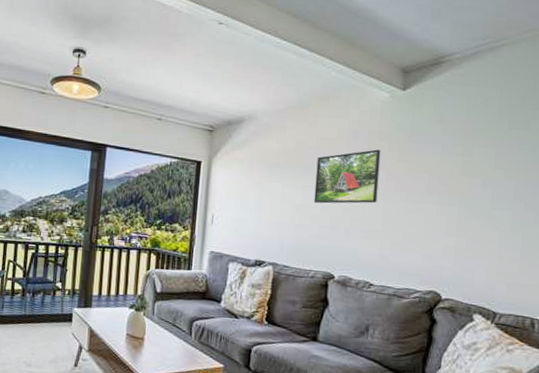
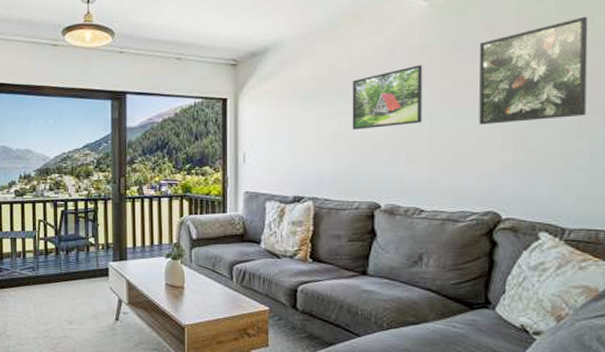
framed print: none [427,122,526,212] -> present [479,16,588,125]

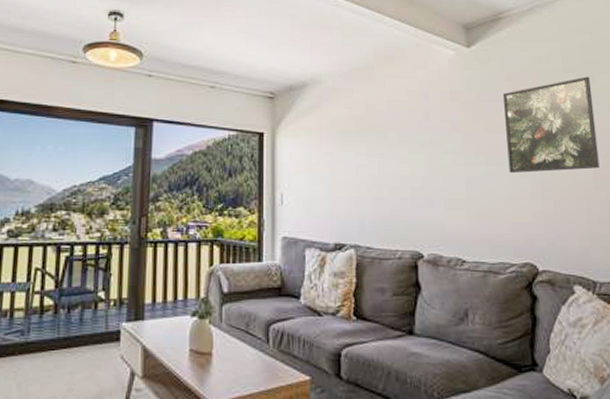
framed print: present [352,65,423,130] -> none [389,110,458,173]

